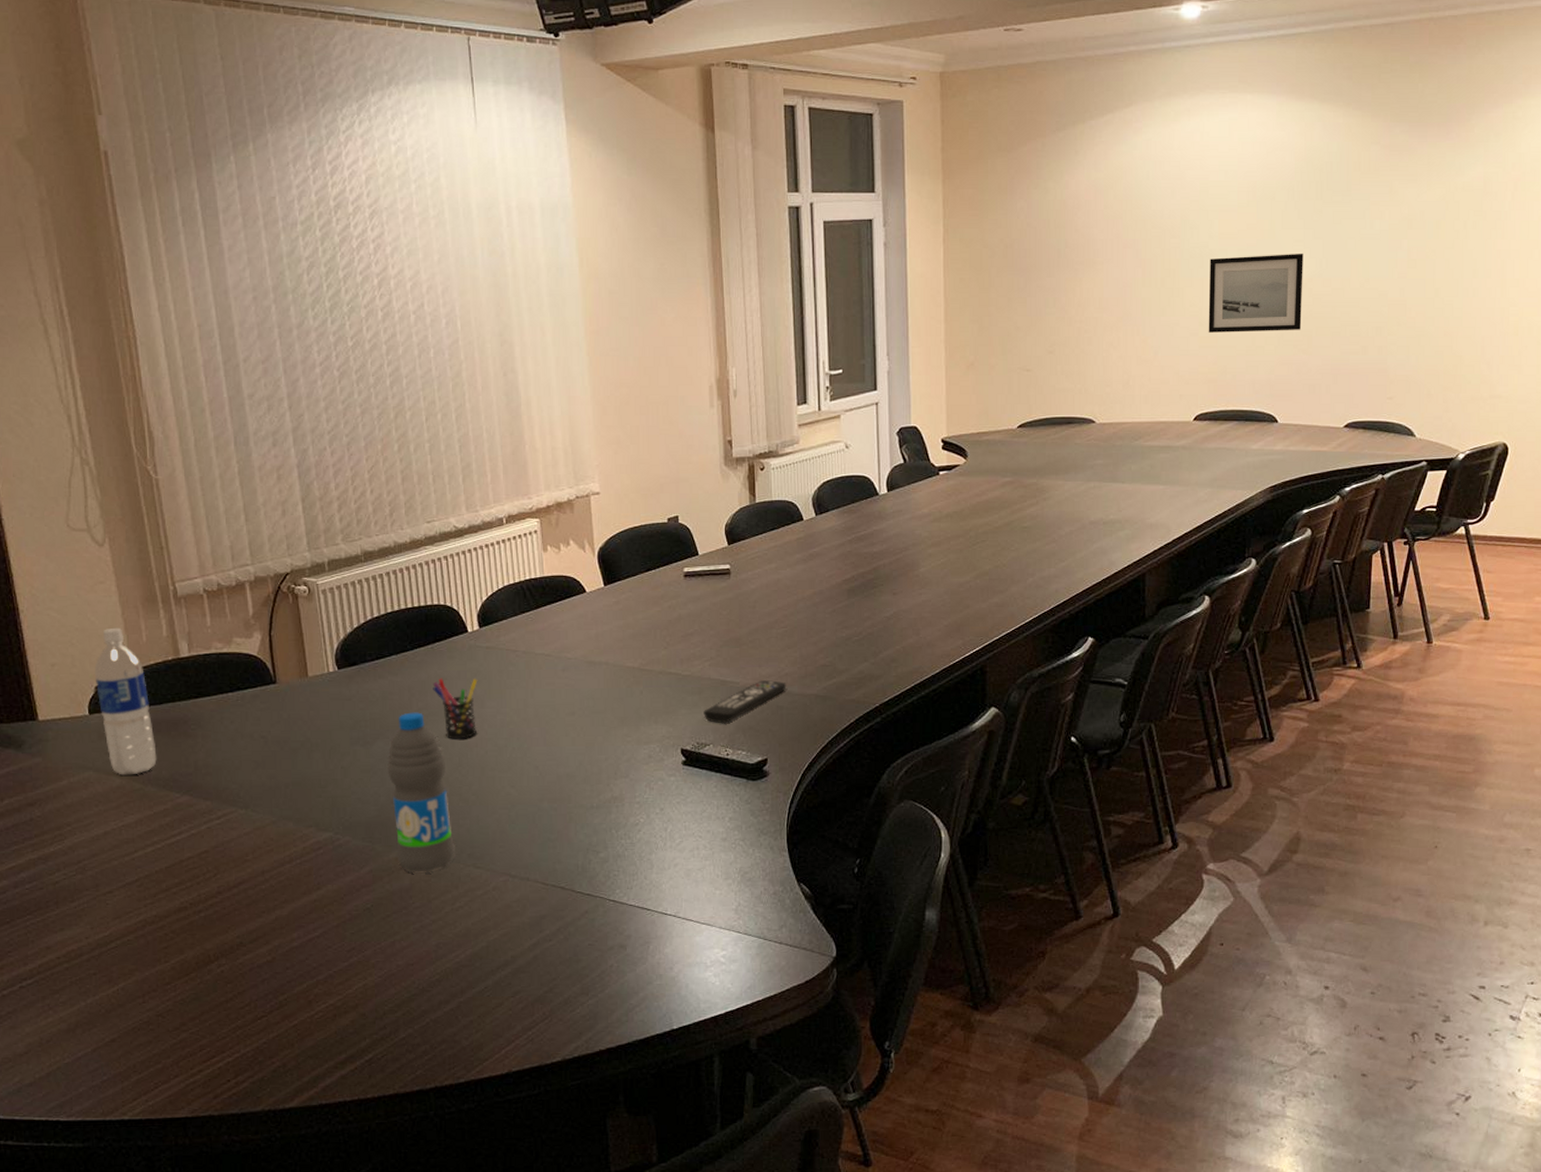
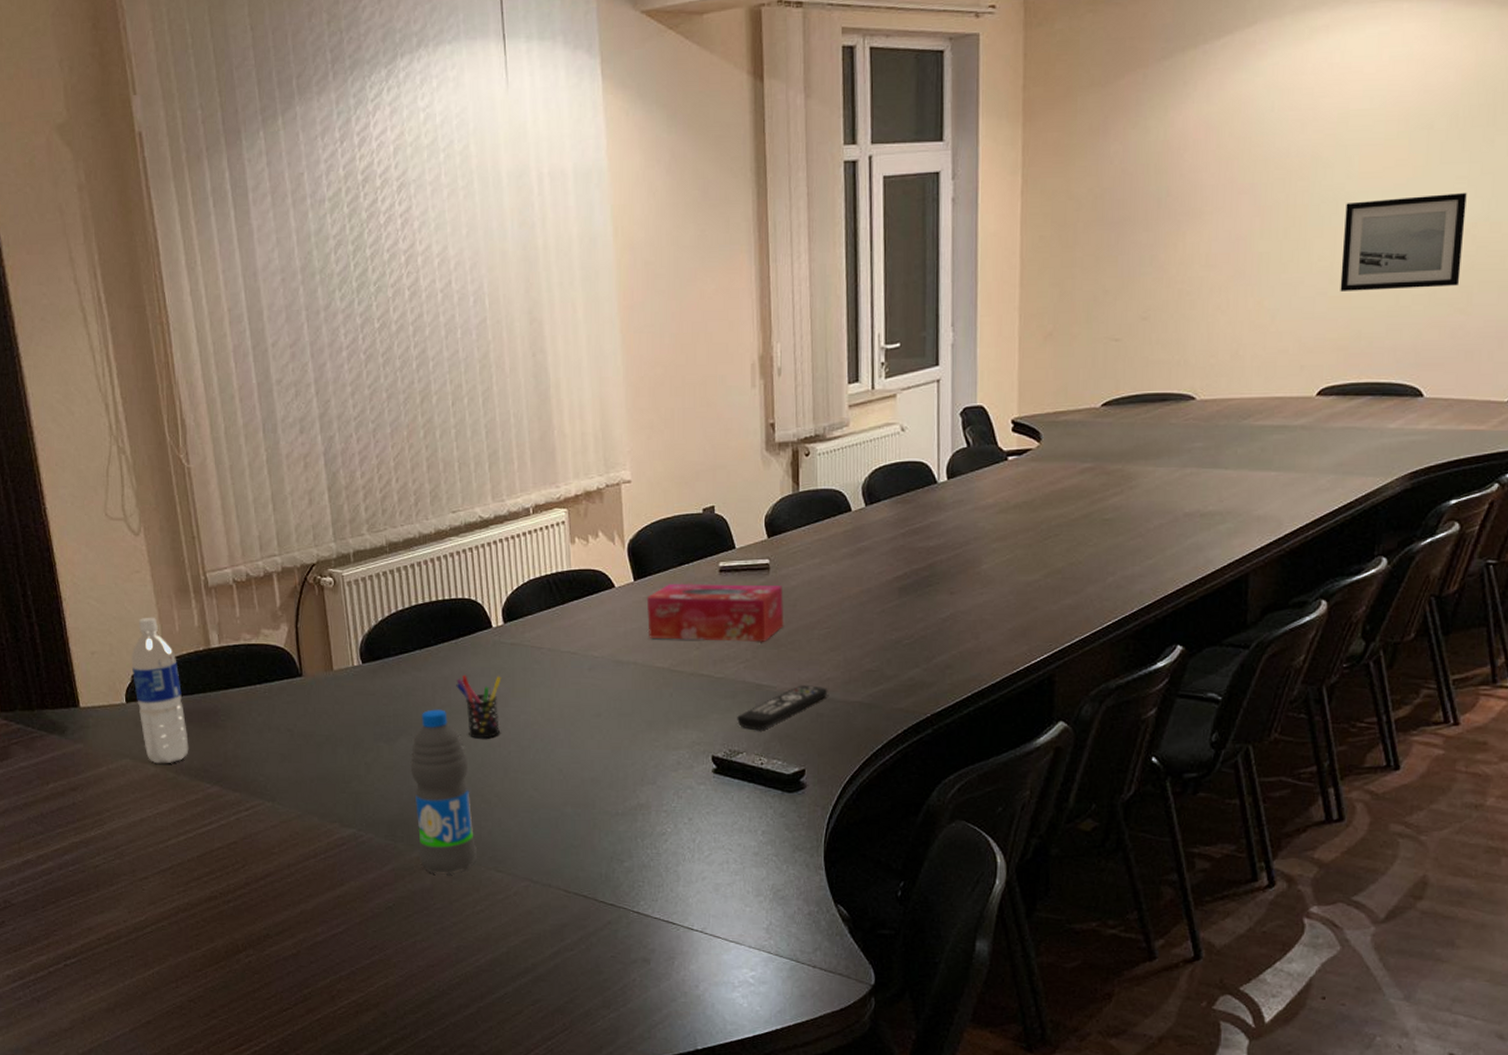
tissue box: none [616,587,745,642] -> present [646,583,784,643]

